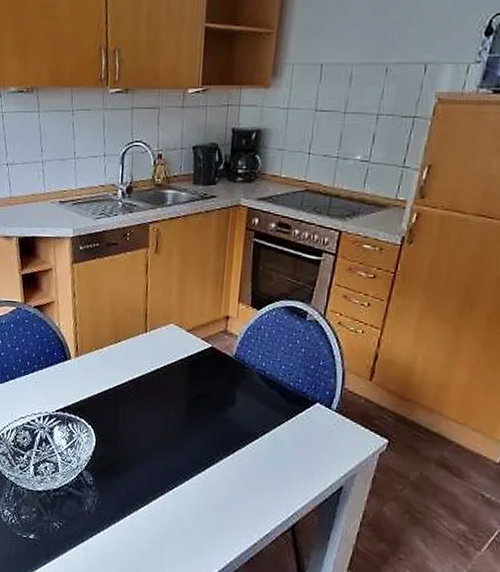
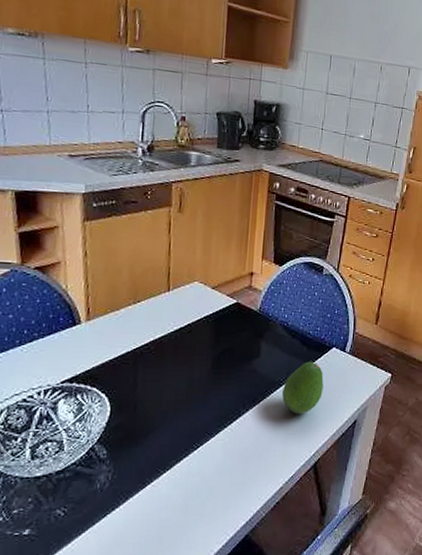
fruit: none [257,415,305,471] -> present [281,361,324,414]

